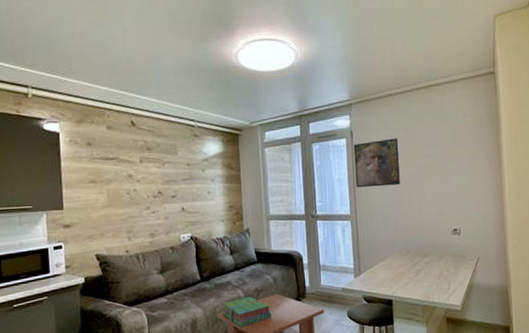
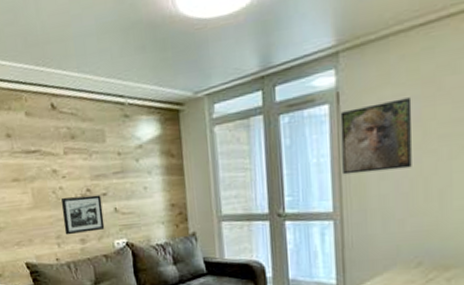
picture frame: none [134,196,173,230] -> present [61,194,105,235]

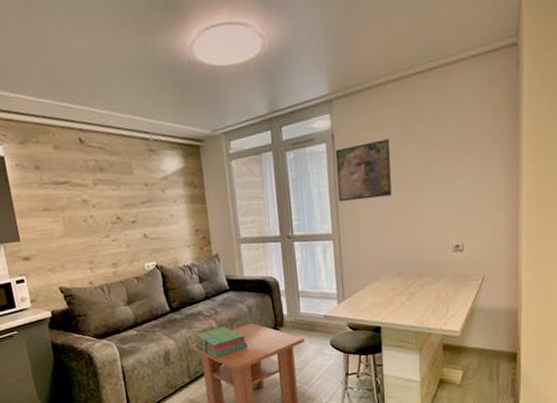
picture frame: present [61,194,105,235] -> none [92,222,135,260]

